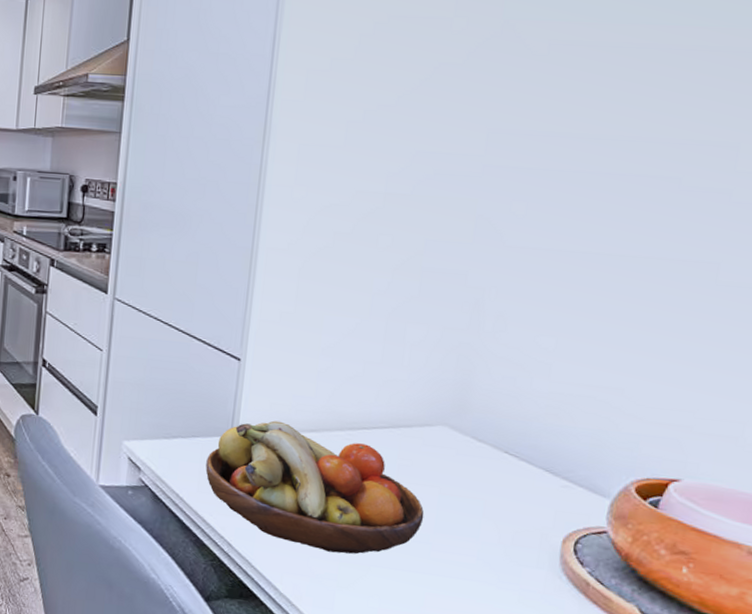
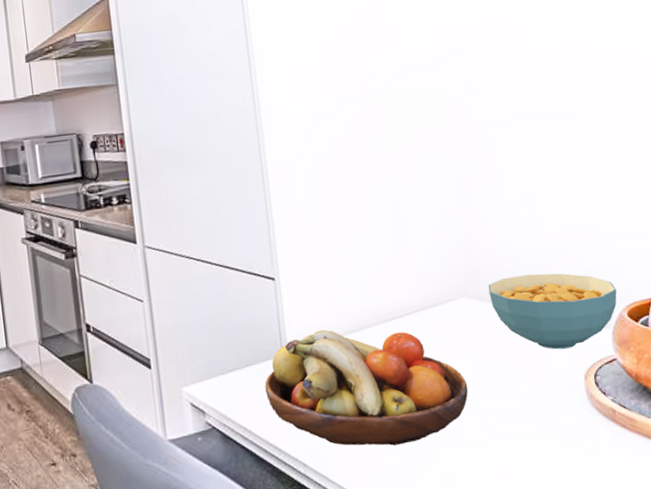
cereal bowl: none [473,416,631,507] -> present [488,273,617,350]

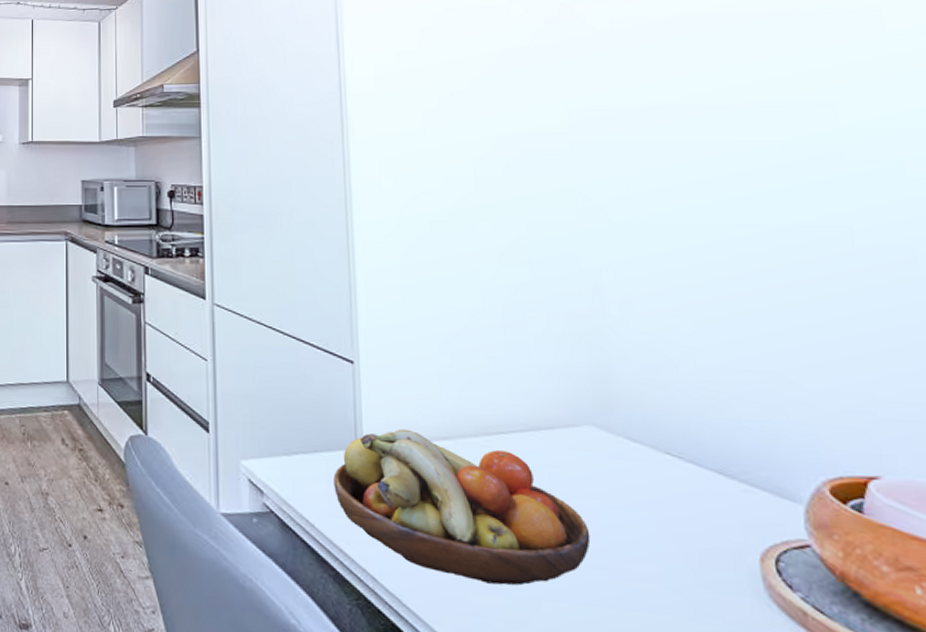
cereal bowl: present [488,273,617,350] -> none [623,411,815,517]

